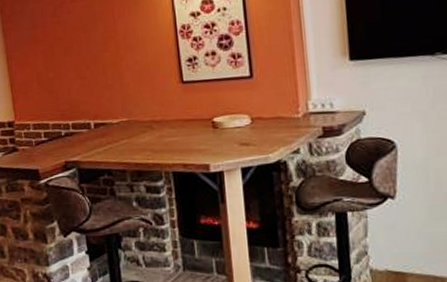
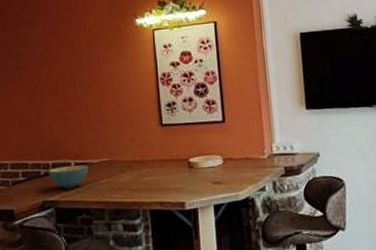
cereal bowl: none [69,125,108,149] -> present [49,165,88,189]

